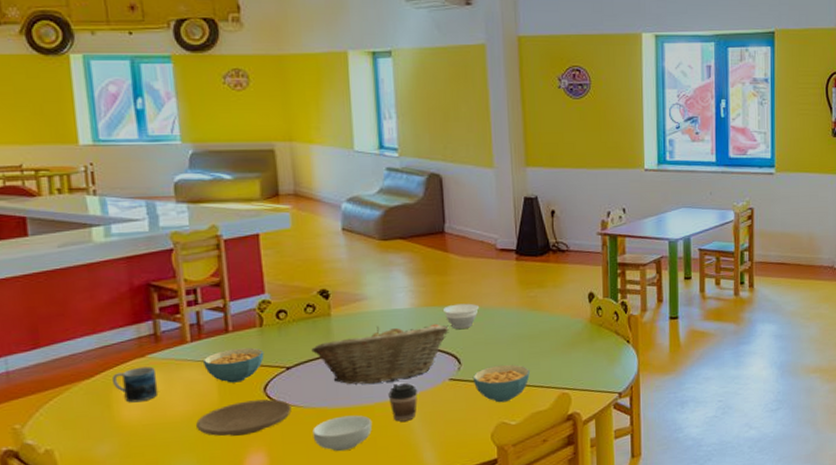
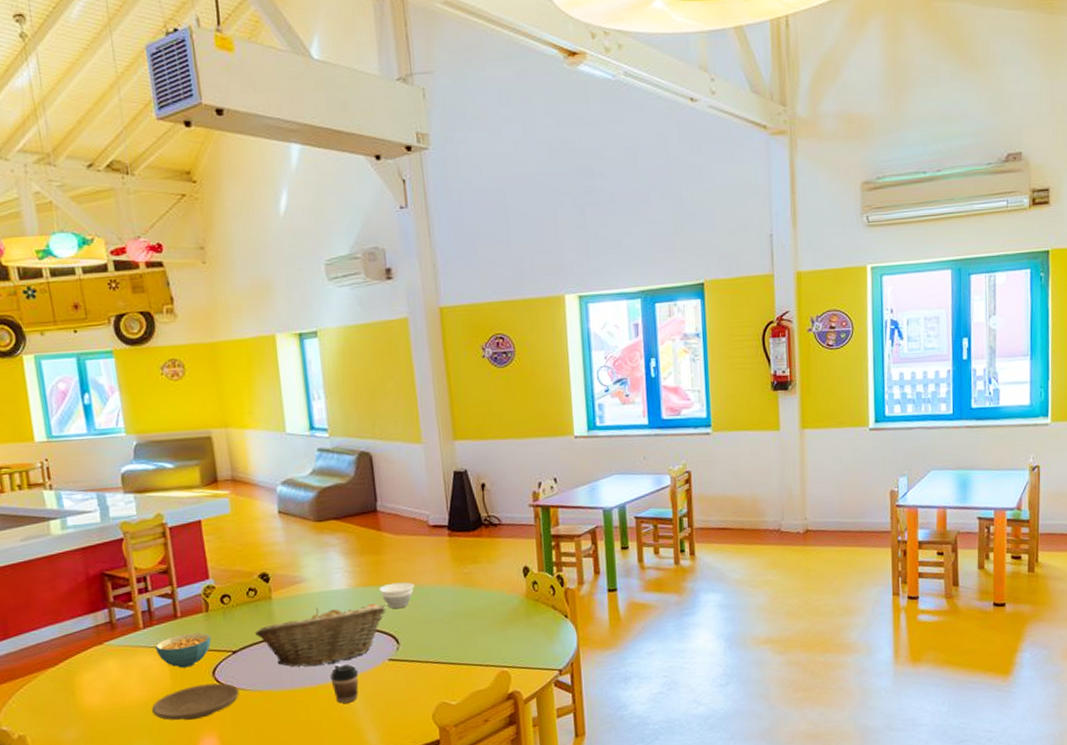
mug: present [111,366,159,403] -> none [74,653,117,689]
cereal bowl: present [312,415,373,452] -> none [260,697,317,735]
cereal bowl: present [472,364,530,403] -> none [411,643,468,683]

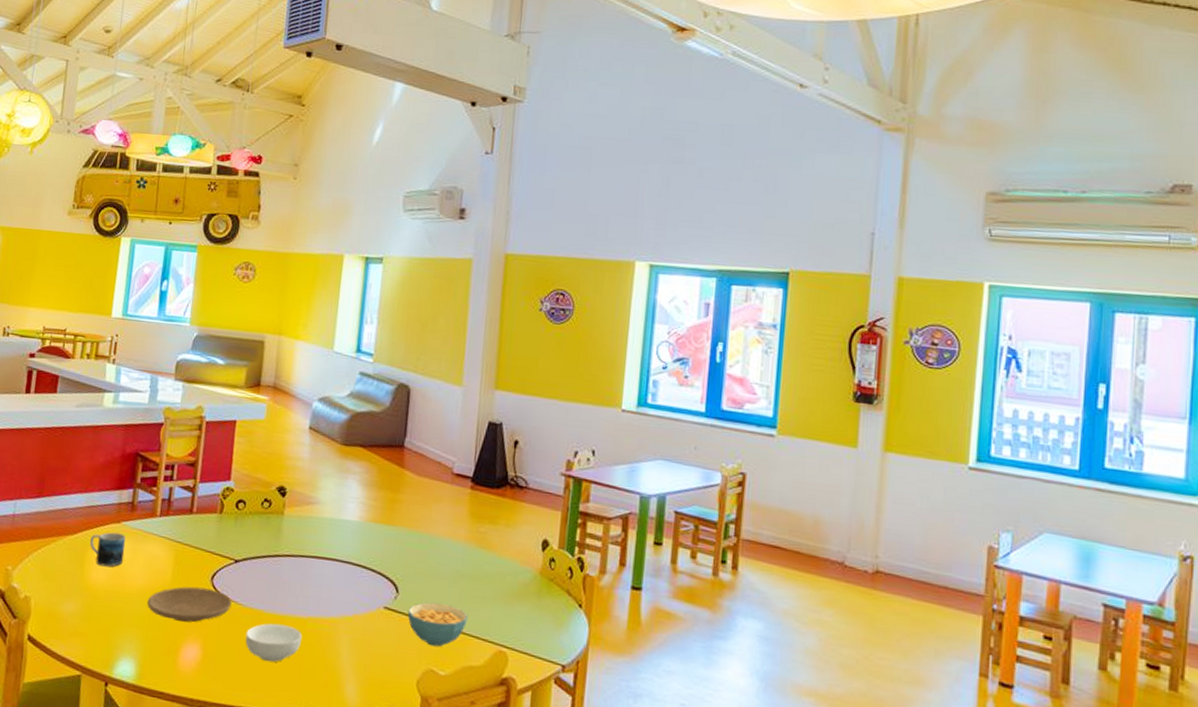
mug: none [74,653,117,689] -> present [89,532,126,567]
cereal bowl: present [154,632,212,668] -> none [165,530,219,566]
fruit basket: present [255,603,386,667] -> none [260,534,392,598]
cereal bowl: none [260,697,317,735] -> present [245,623,303,663]
coffee cup: present [330,664,359,704] -> none [322,600,352,645]
bowl: present [378,581,414,608] -> none [389,525,426,554]
cereal bowl: none [411,643,468,683] -> present [407,602,468,647]

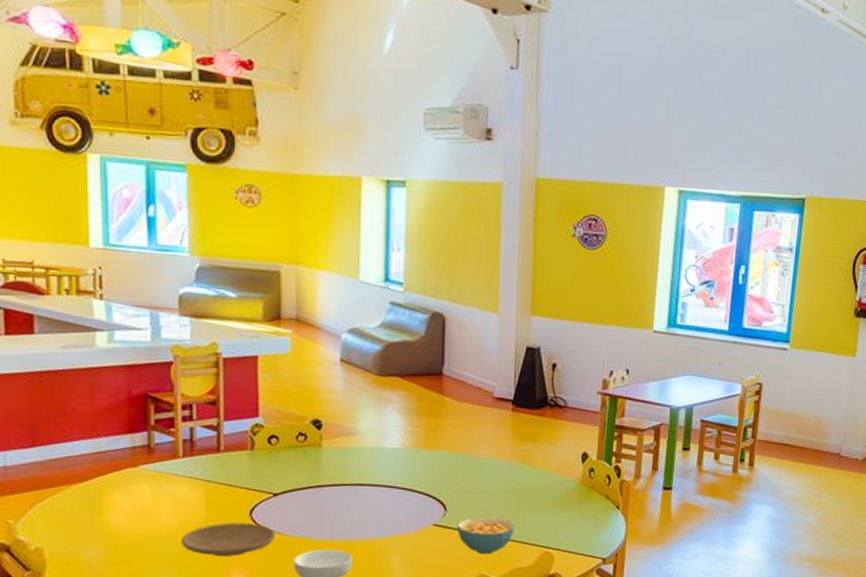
mug: present [89,532,126,567] -> none [103,476,148,512]

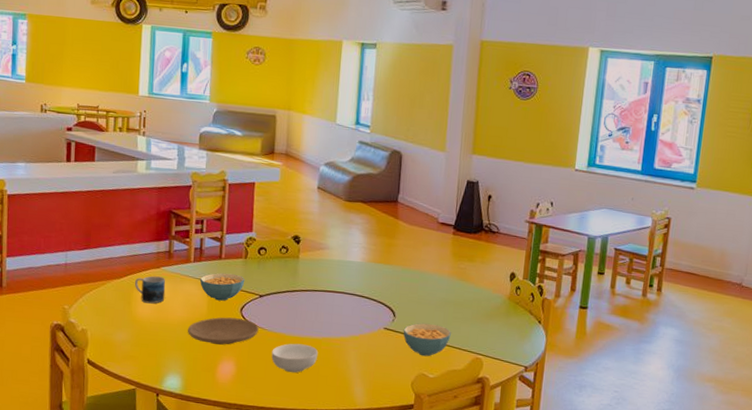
mug: none [103,476,148,512] -> present [134,276,166,304]
cereal bowl: none [192,469,253,503] -> present [199,273,245,301]

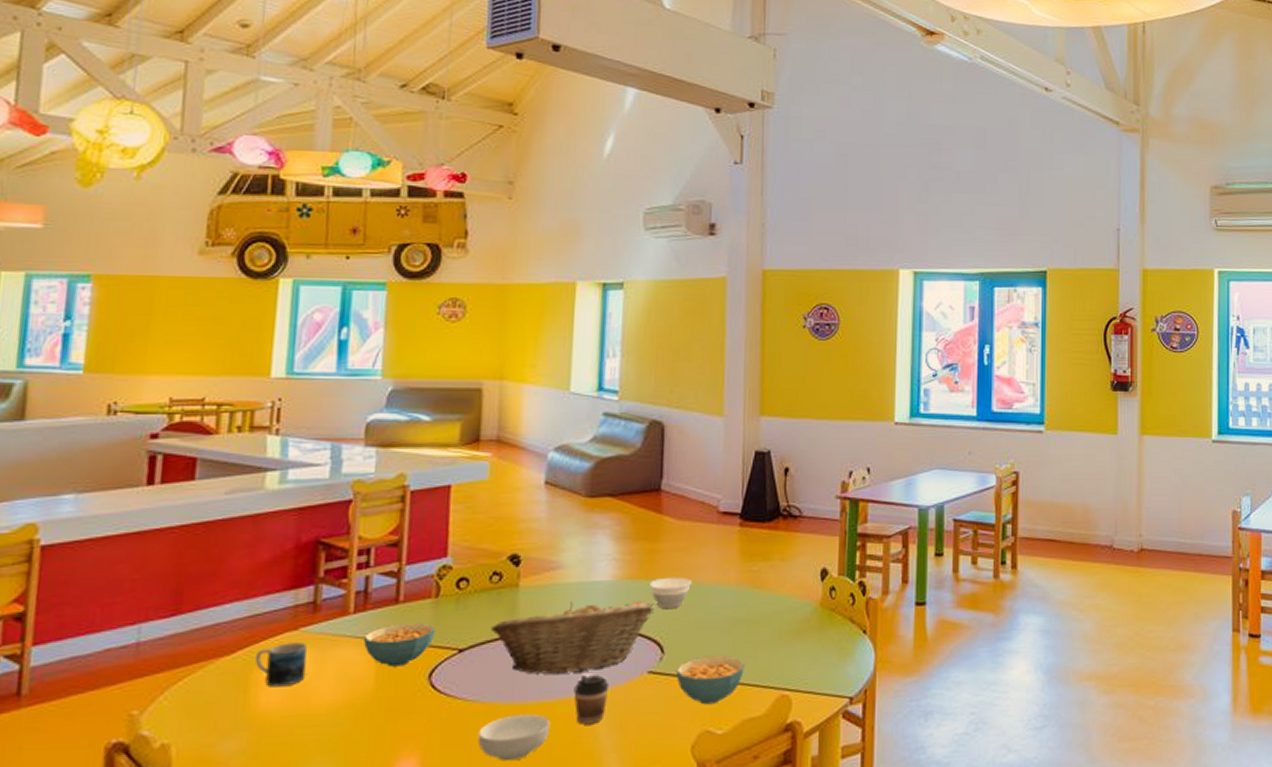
plate: present [188,317,259,345] -> none [343,689,458,736]
fruit basket: none [280,273,390,322] -> present [491,601,654,675]
coffee cup: none [334,324,358,358] -> present [574,675,610,725]
bowl: none [387,264,417,287] -> present [649,577,692,608]

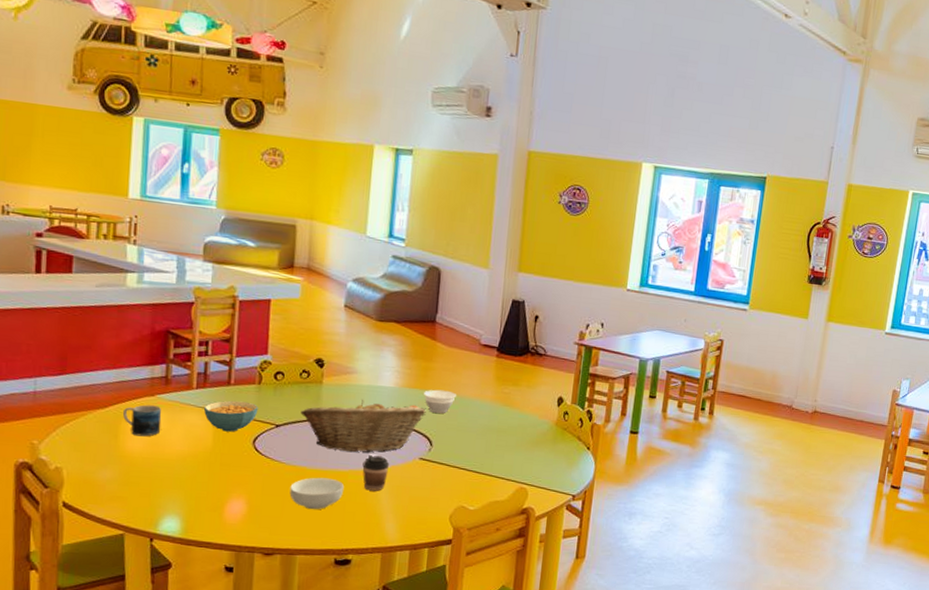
cereal bowl: present [676,655,745,705] -> none [440,452,494,488]

